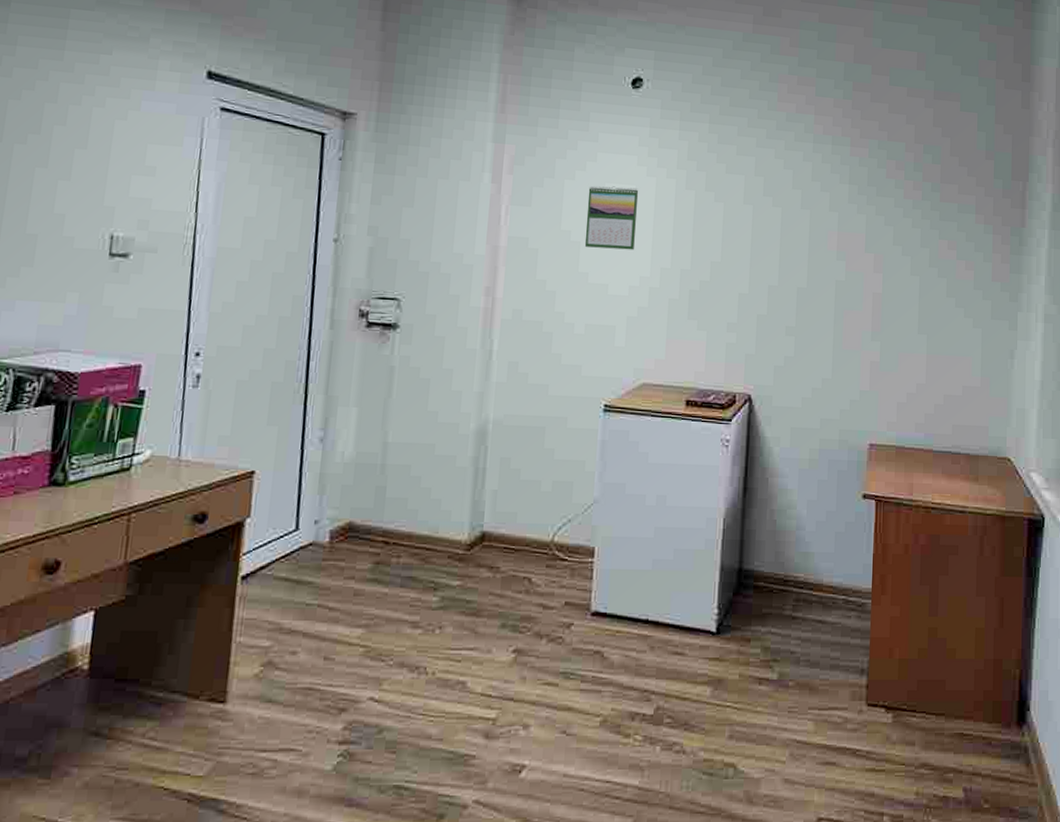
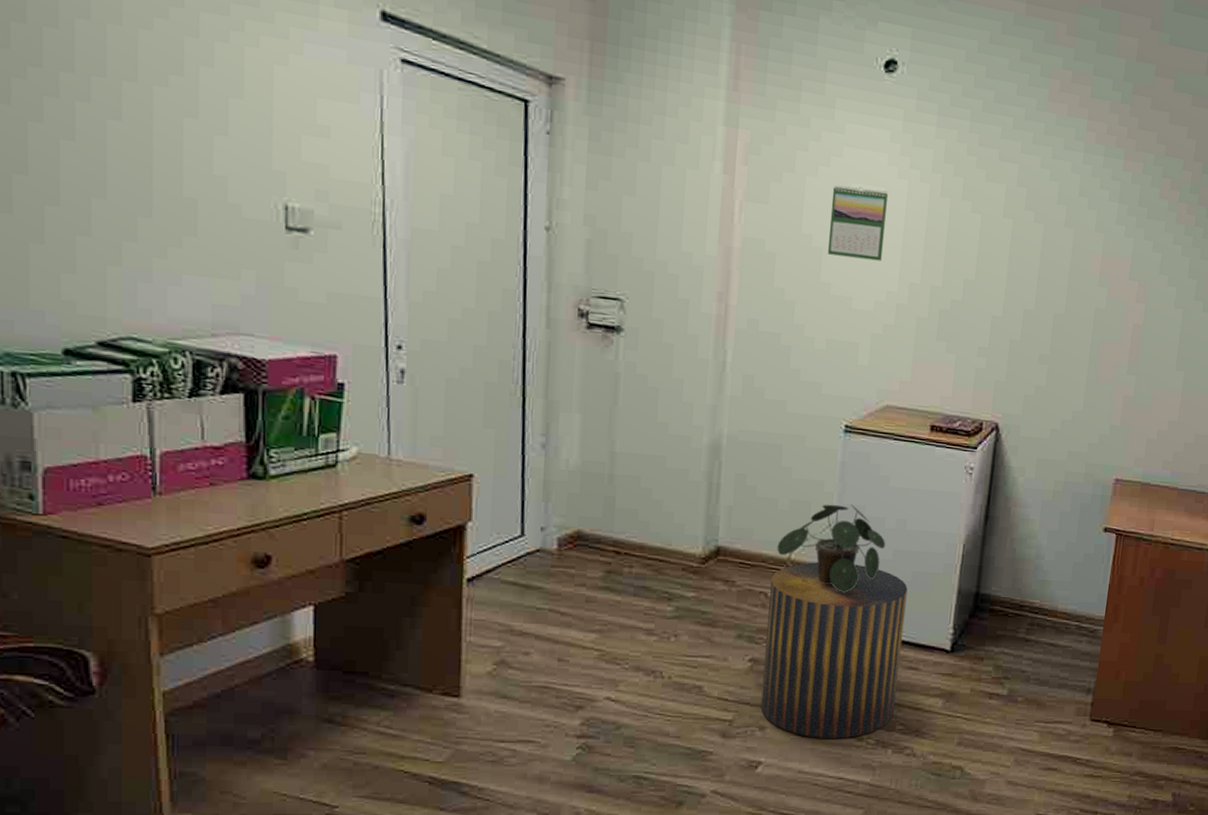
stool: none [524,543,670,736] -> present [760,562,908,739]
potted plant: none [540,483,647,574] -> present [777,504,886,593]

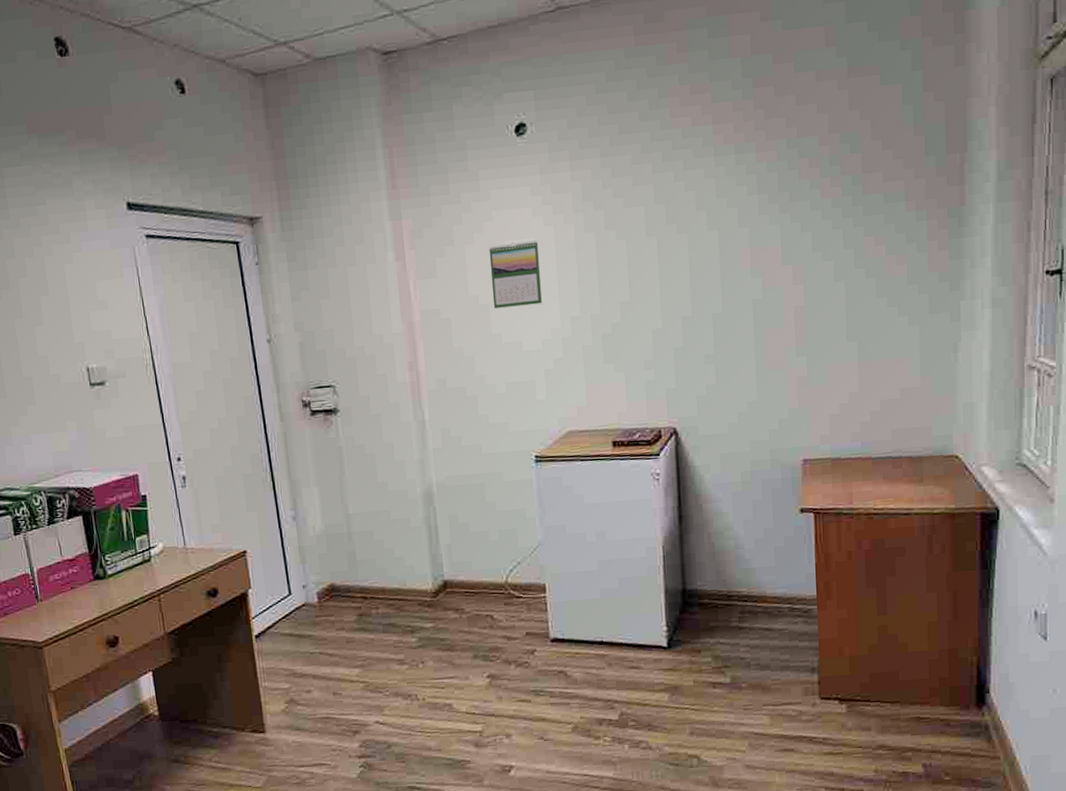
stool: present [760,562,908,739] -> none [494,578,624,740]
potted plant: present [777,504,886,593] -> none [494,525,590,606]

